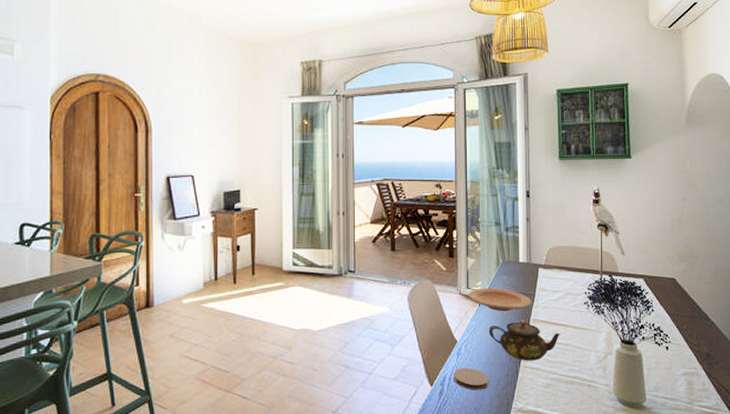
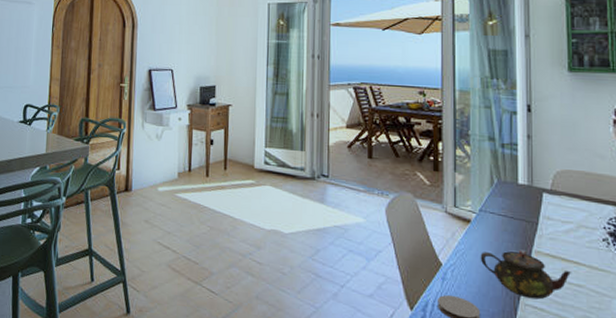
plate: present [468,287,532,312] -> none [456,208,534,239]

